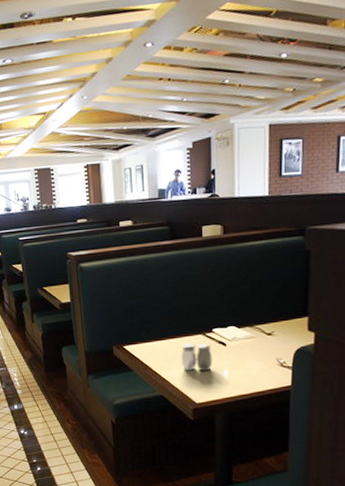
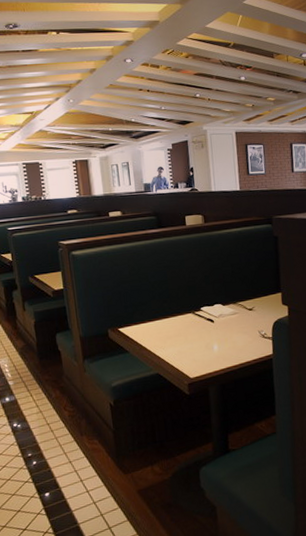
salt and pepper shaker: present [181,343,213,372] -> none [174,321,203,348]

